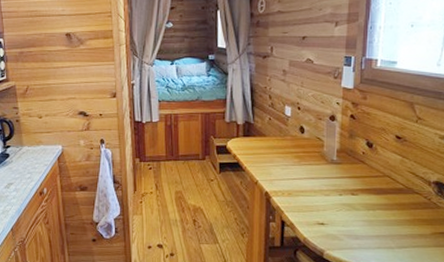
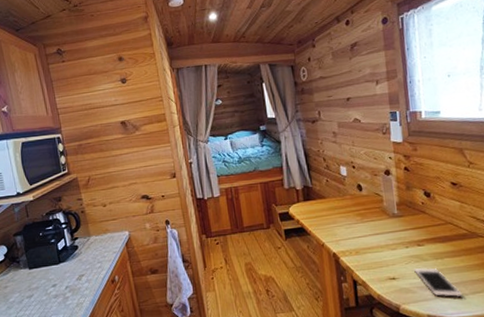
cell phone: none [343,216,388,250] -> present [413,267,462,298]

